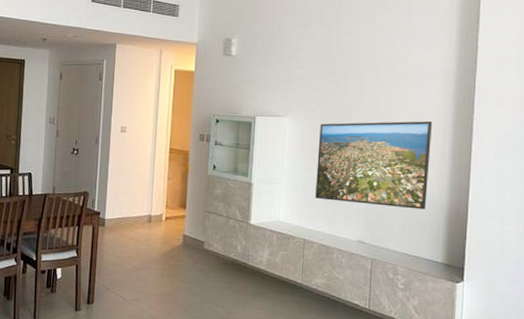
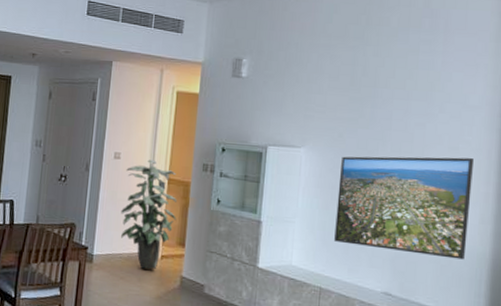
indoor plant: none [128,132,178,230] -> present [121,160,178,270]

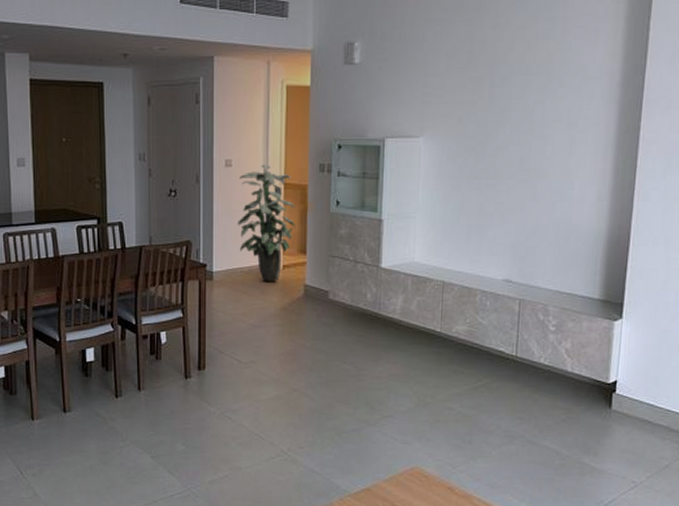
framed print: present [334,156,473,260] -> none [456,134,592,239]

